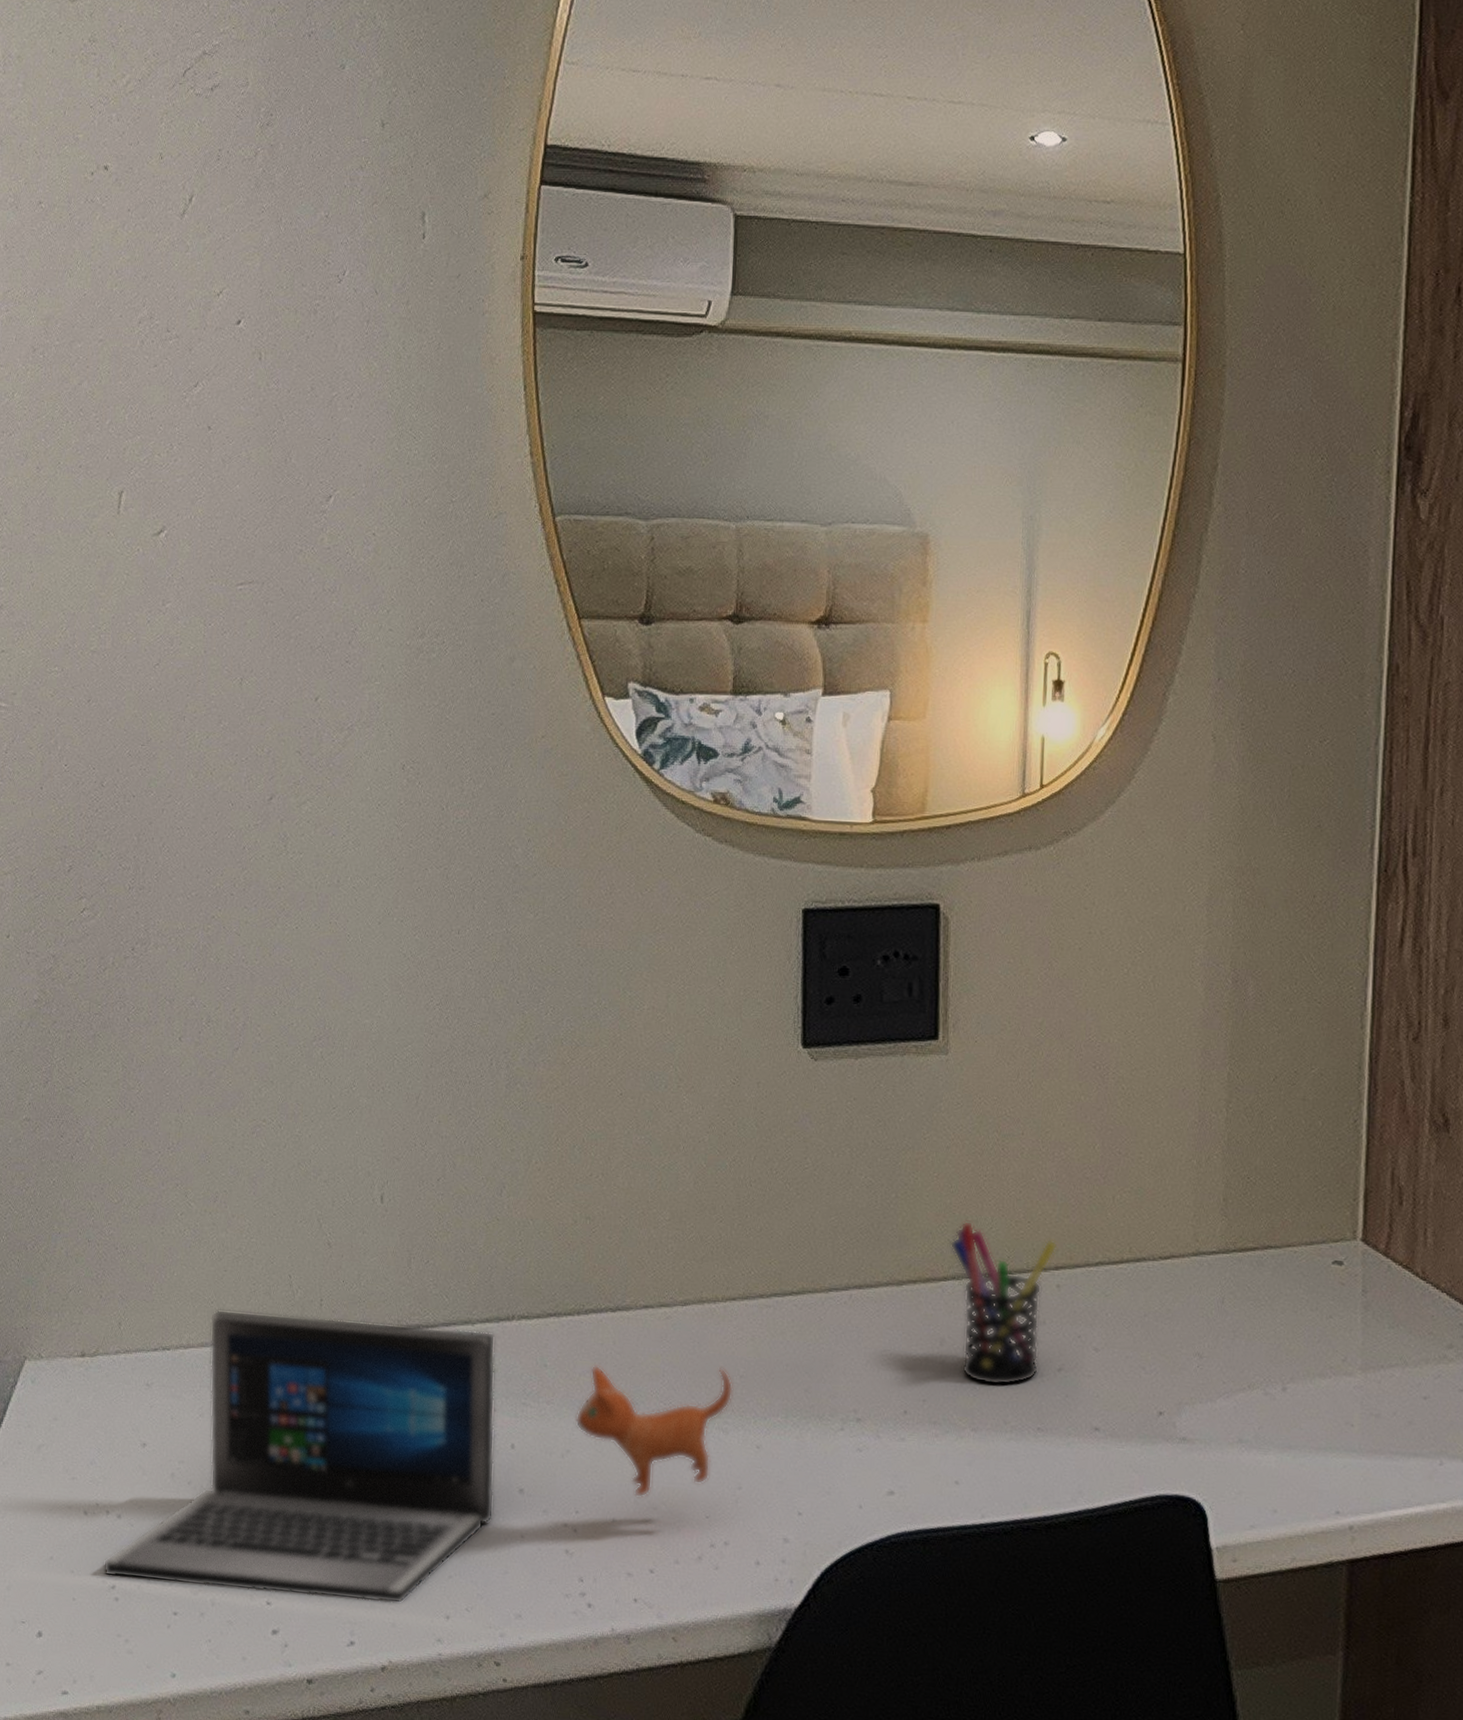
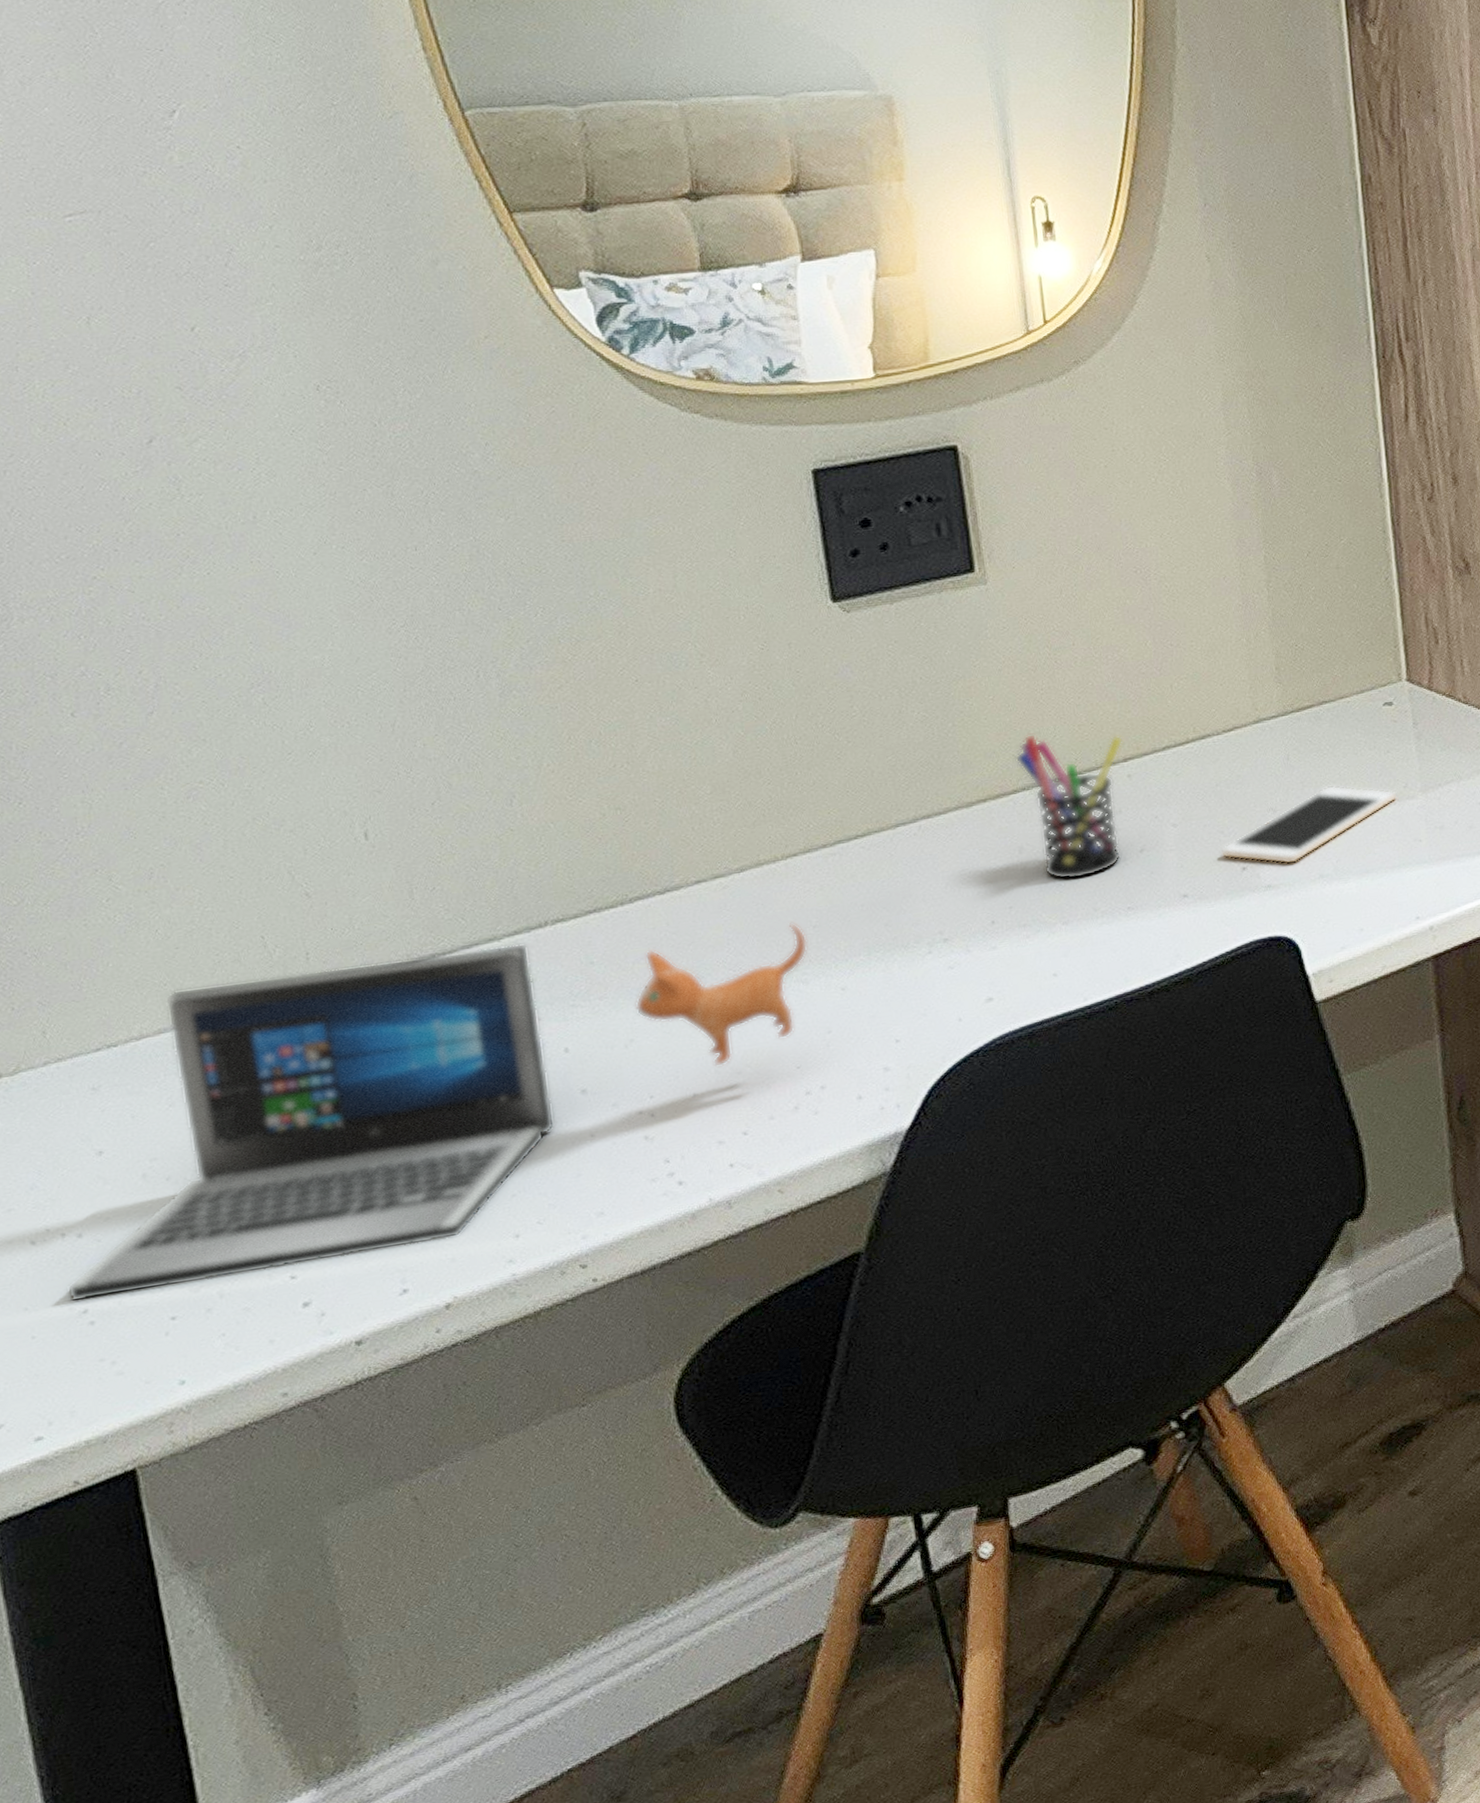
cell phone: none [1139,1341,1335,1420] -> present [1220,785,1399,865]

